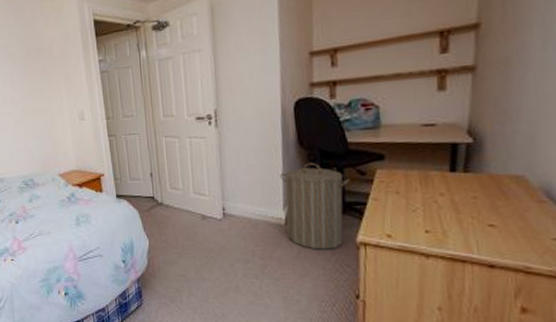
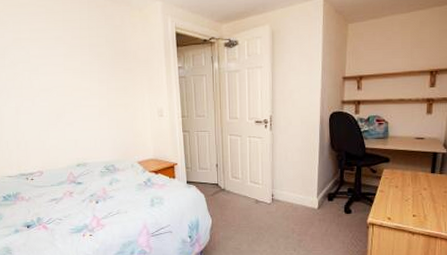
laundry hamper: present [280,162,351,250] -> none [316,161,366,228]

